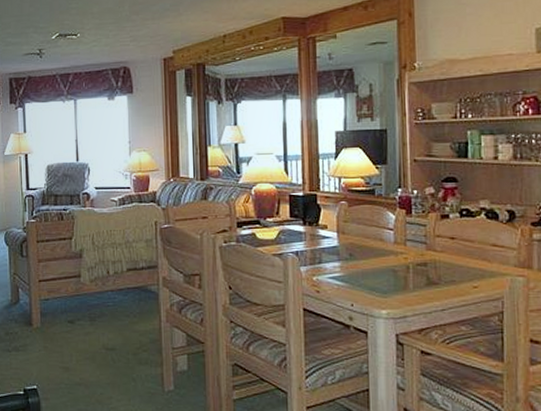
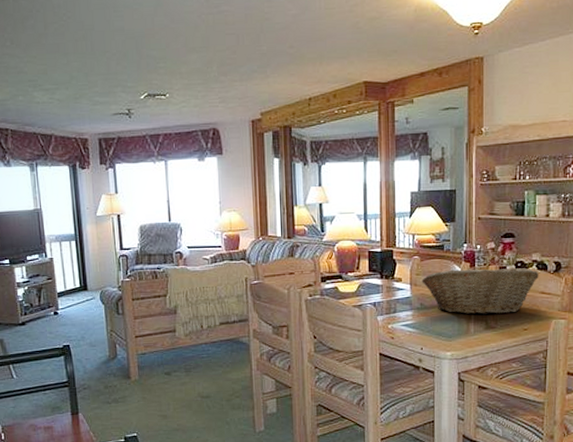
fruit basket: none [350,215,489,268] -> present [422,267,539,315]

